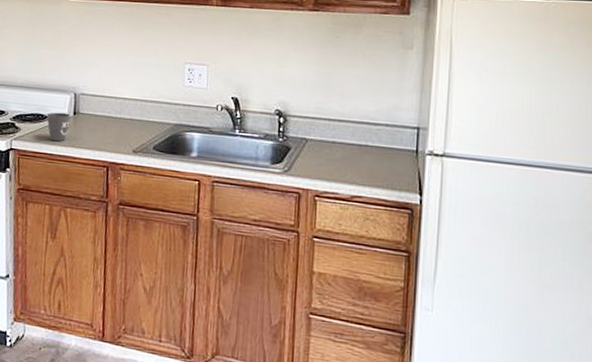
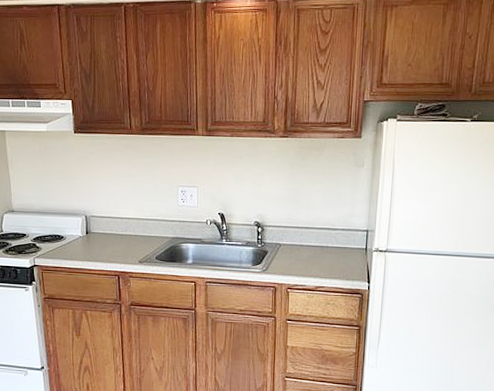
mug: present [46,112,70,142] -> none [63,232,84,257]

